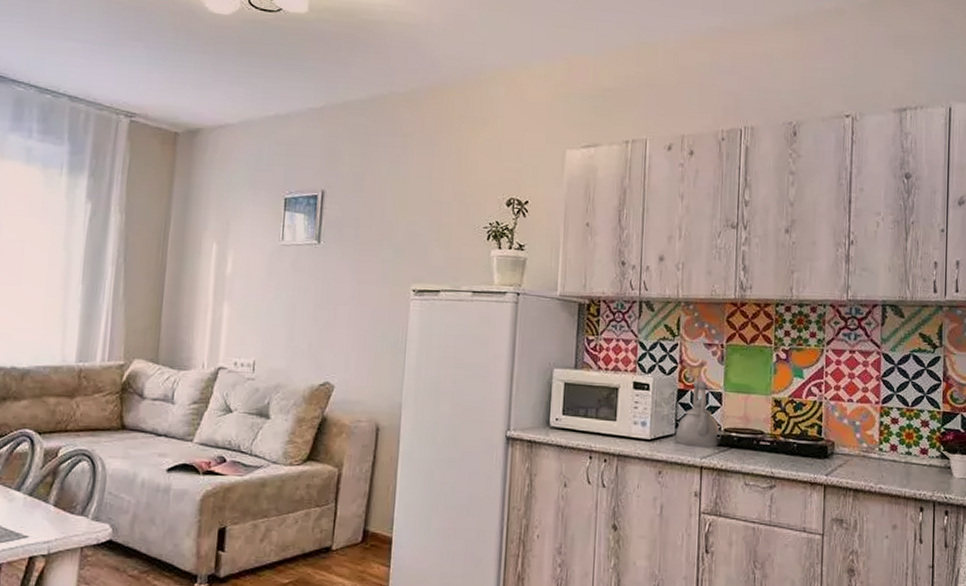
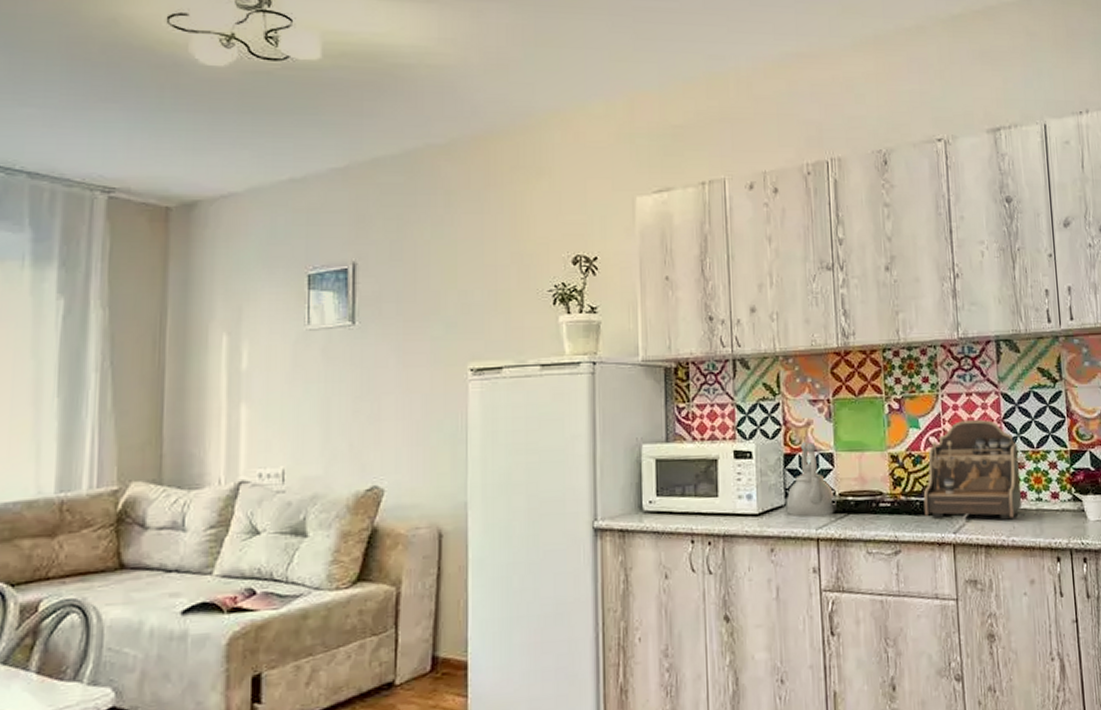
spice rack: none [800,375,900,469] -> present [923,420,1026,520]

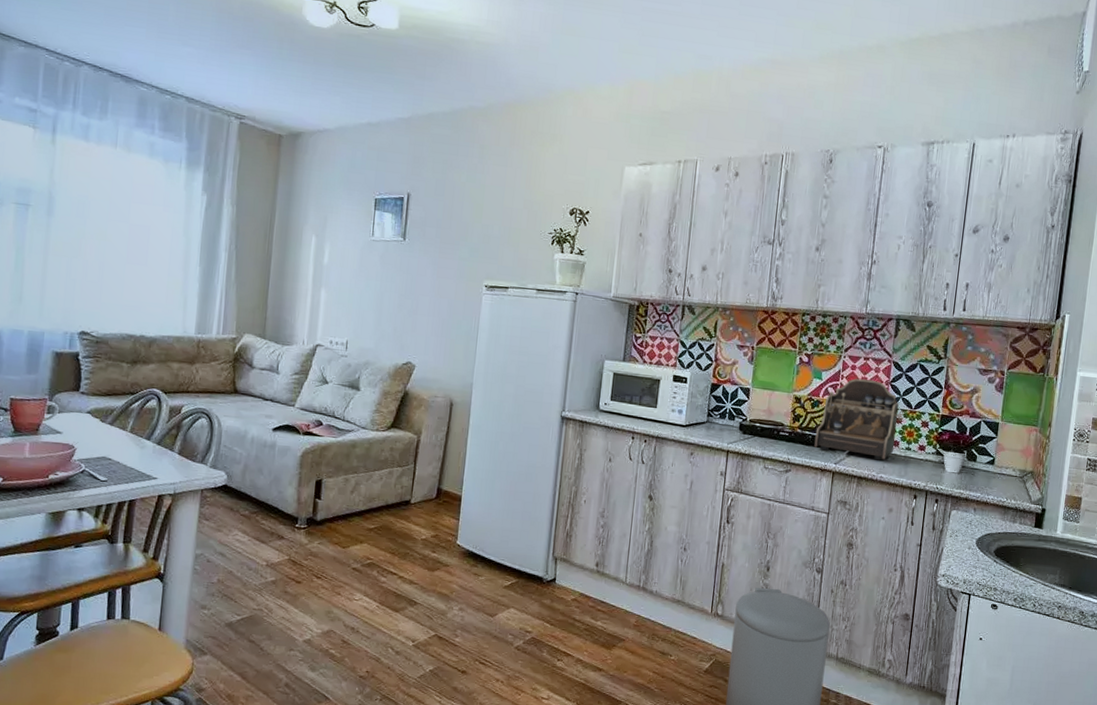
kettle: present [786,441,837,517] -> none [707,376,747,435]

